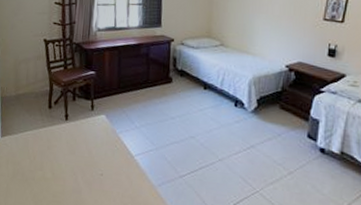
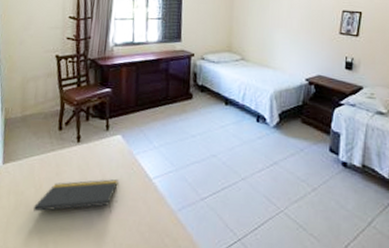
notepad: none [28,154,103,184] -> present [32,179,119,212]

